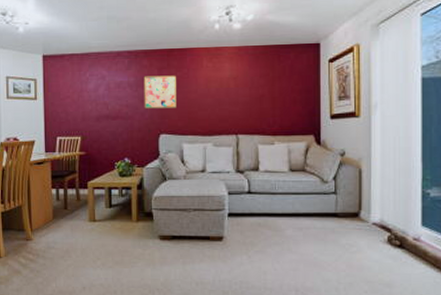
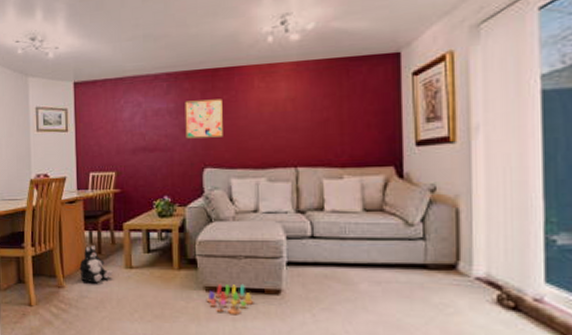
plush toy: none [47,202,77,235] -> present [79,246,113,283]
stacking toy: none [160,232,201,259] -> present [206,283,254,316]

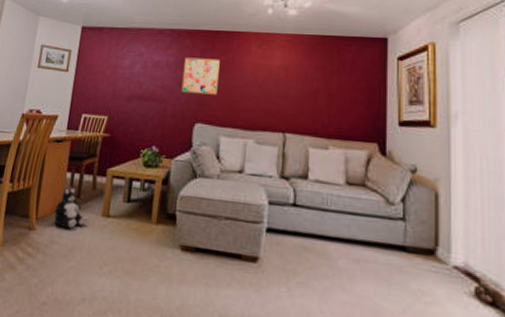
stacking toy: present [206,283,254,316] -> none [180,244,230,281]

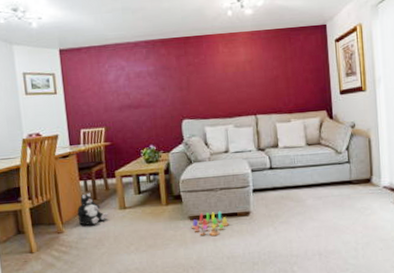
stacking toy: none [180,244,230,281] -> present [191,210,230,237]
wall art: present [181,57,220,95] -> none [162,62,197,96]

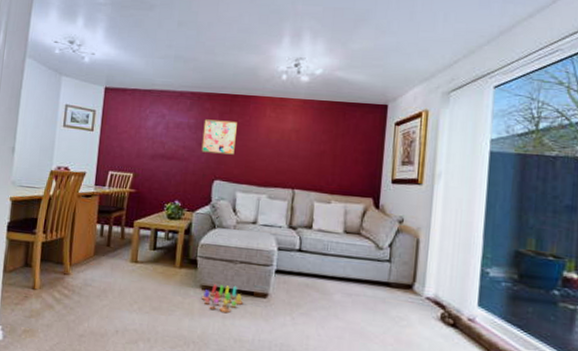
plush toy: present [77,193,108,225] -> none [86,238,118,273]
wall art: none [162,62,197,96] -> present [201,119,237,155]

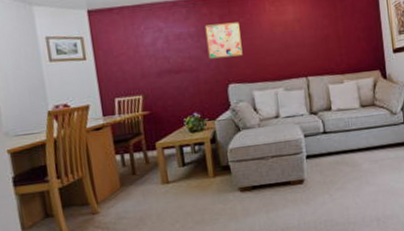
stacking toy: present [201,284,244,314] -> none [241,179,283,208]

